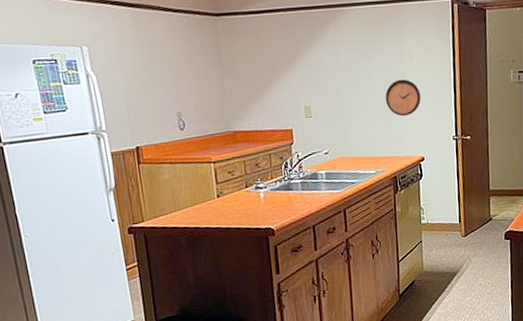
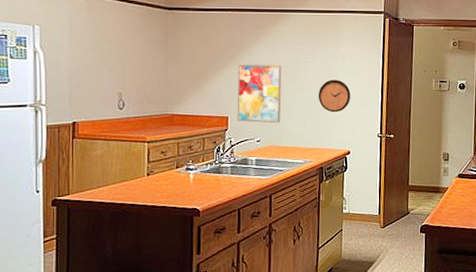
wall art: none [297,68,348,134] -> present [237,64,282,123]

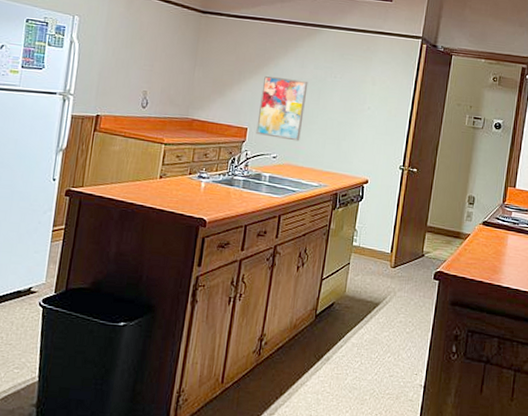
clock: present [318,79,351,113] -> none [341,102,377,138]

